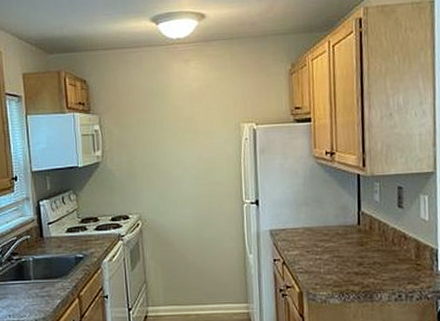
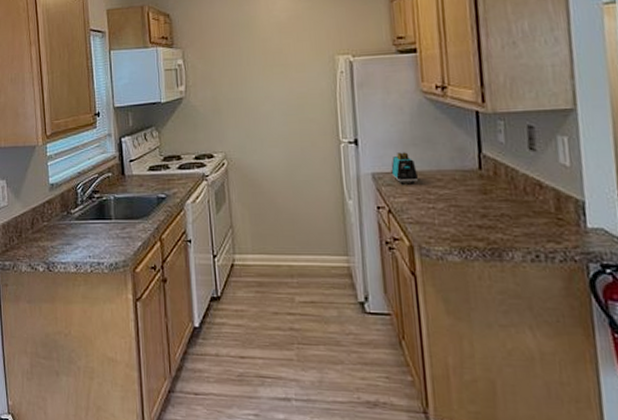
toaster: none [286,211,309,240] -> present [391,152,419,185]

